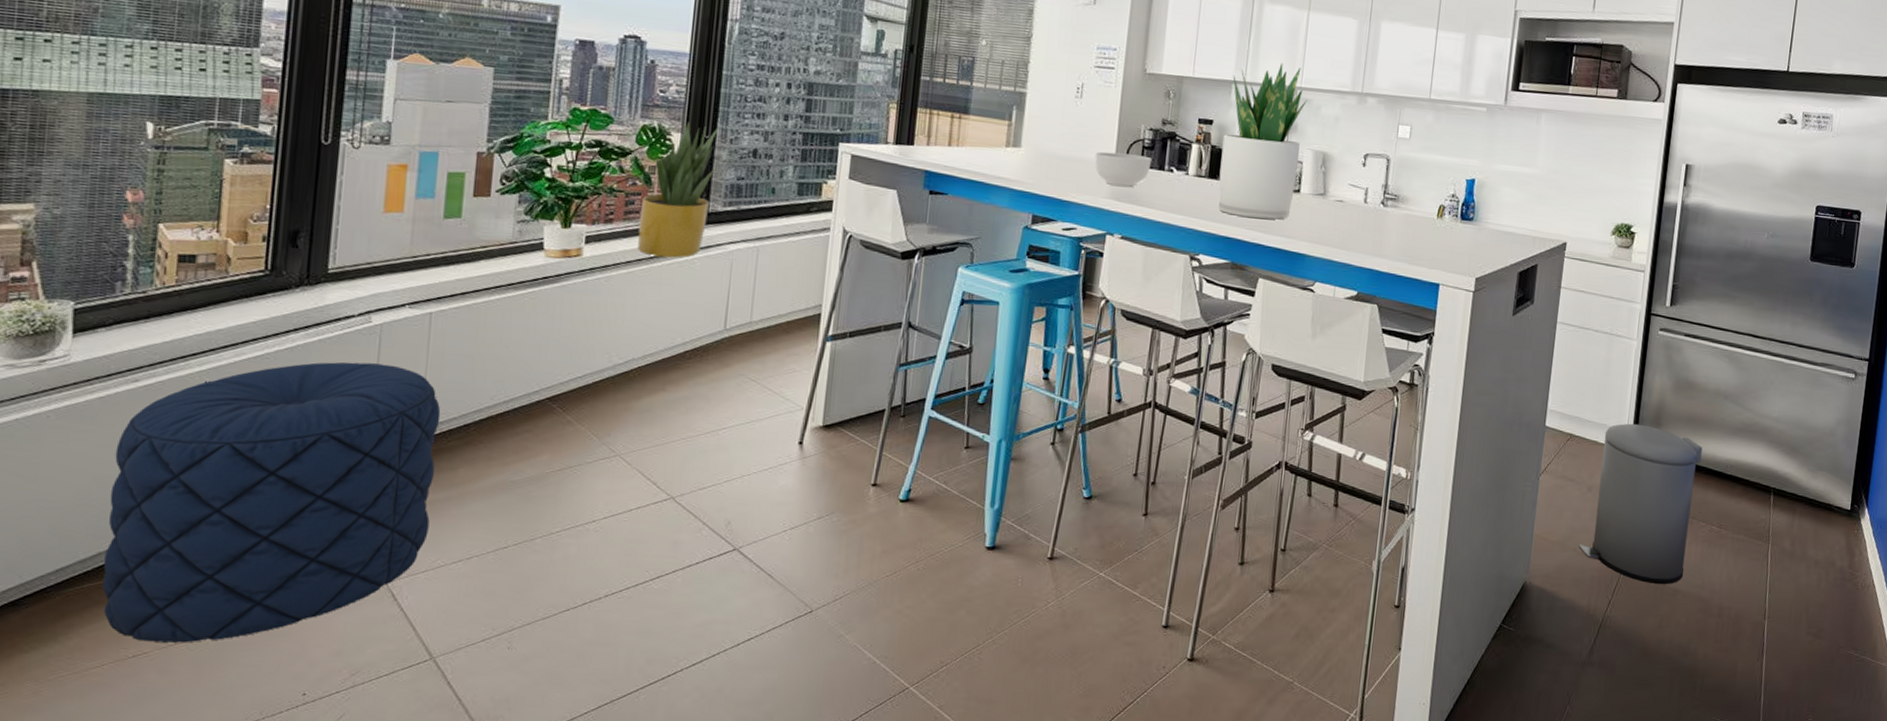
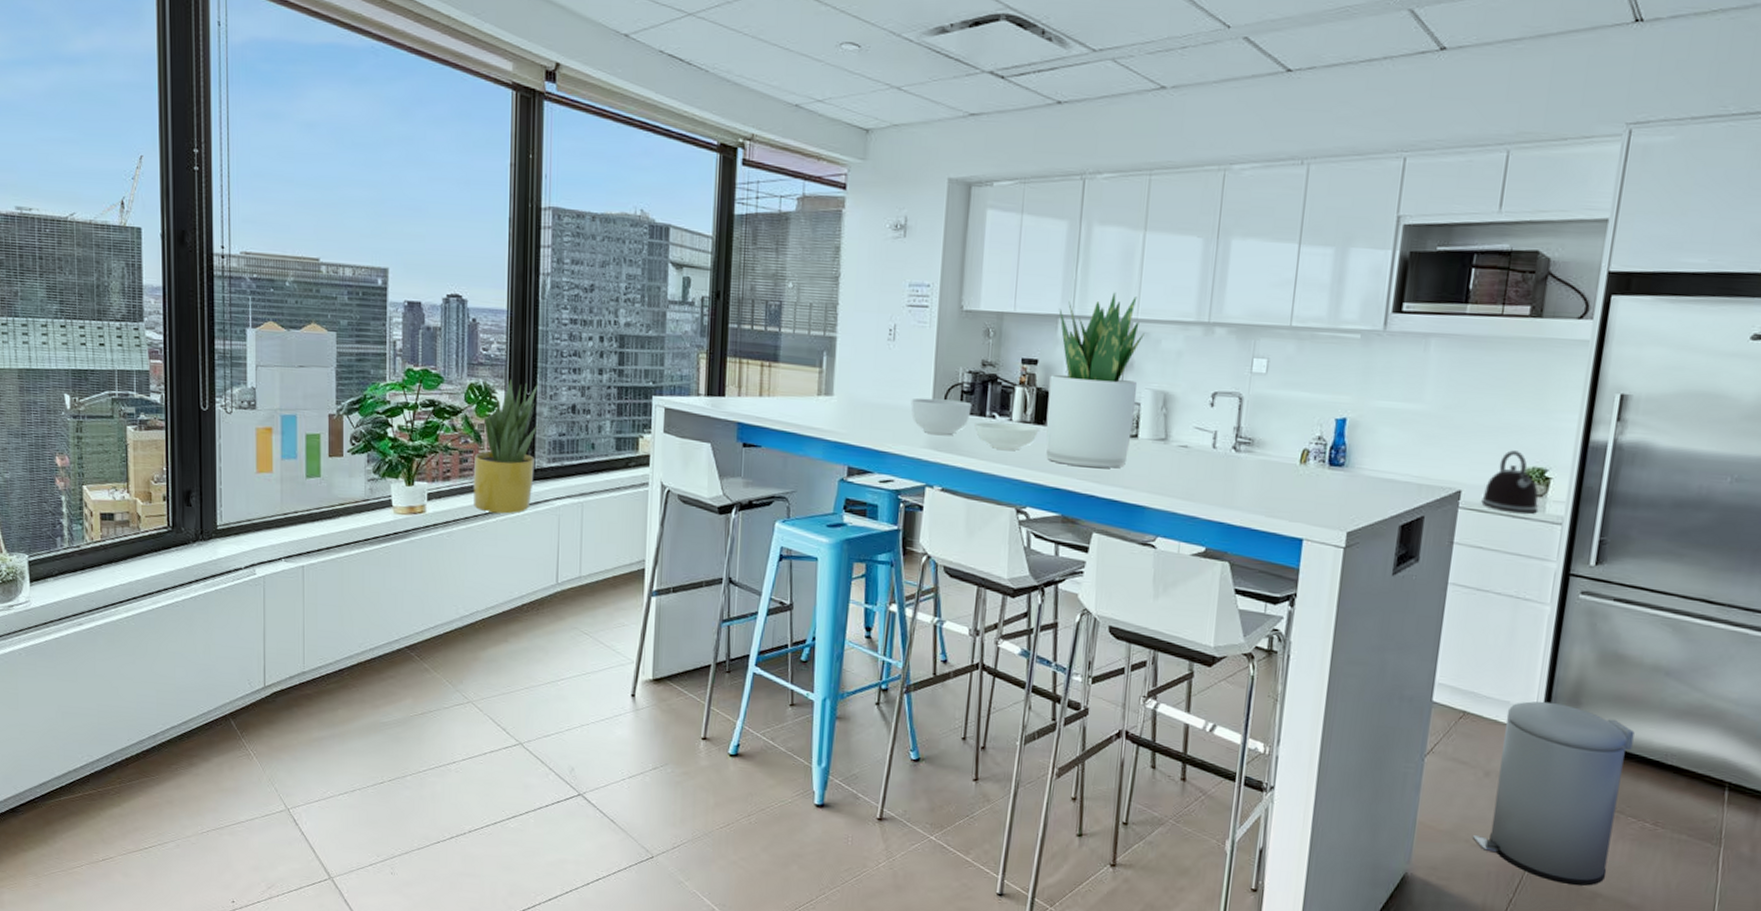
pouf: present [102,361,441,643] -> none [72,610,319,852]
bowl: none [1153,175,1213,203] -> present [973,421,1039,451]
kettle: none [1582,209,1626,264] -> present [1481,450,1538,515]

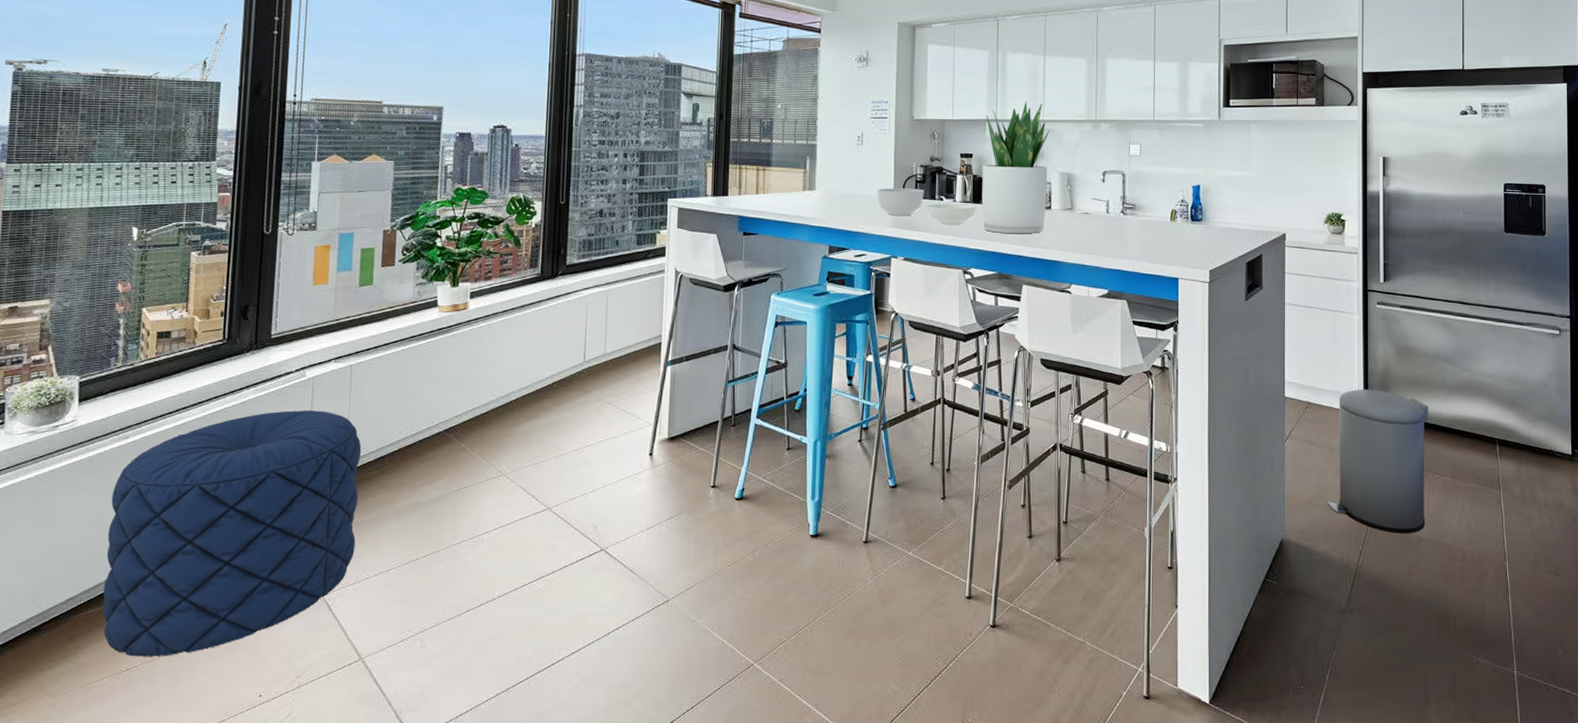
pouf: none [72,610,319,852] -> present [102,410,362,657]
planter: present [473,379,541,514] -> none [511,192,572,305]
kettle: present [1481,450,1538,515] -> none [1300,202,1339,248]

